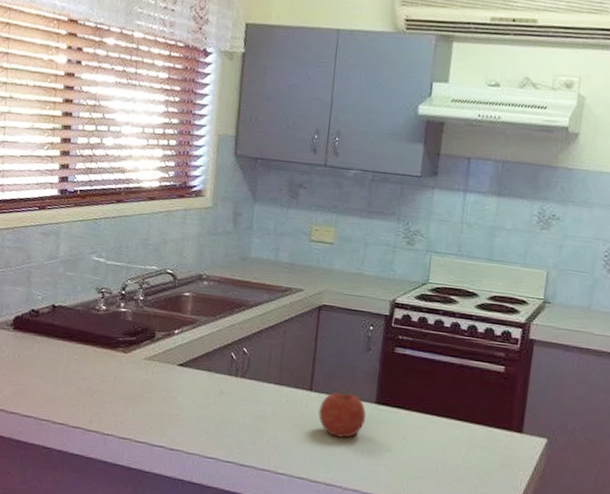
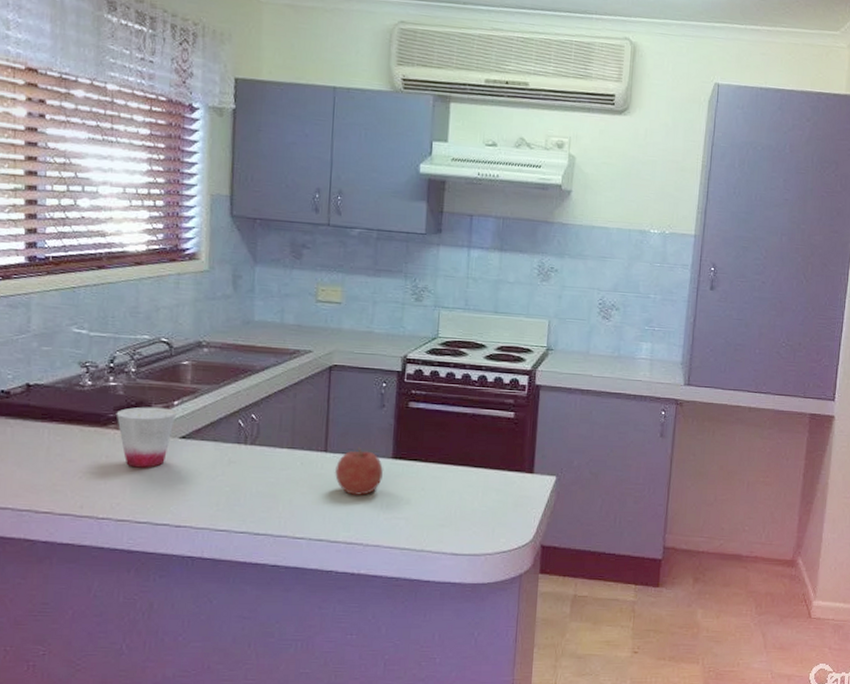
cup: none [124,333,177,392] -> present [116,406,177,468]

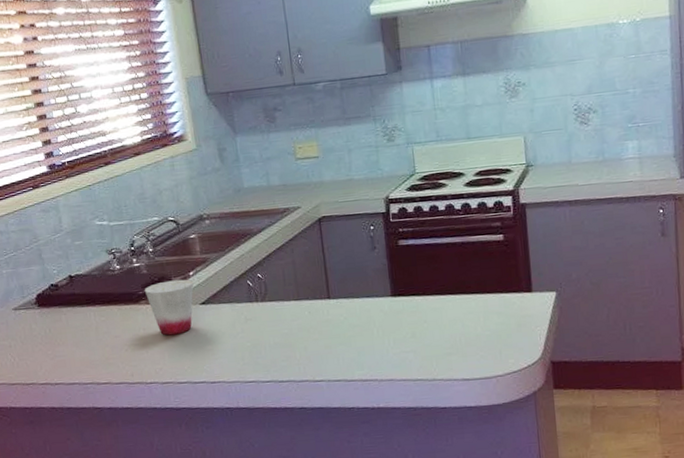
fruit: present [334,446,384,495] -> none [339,289,386,336]

